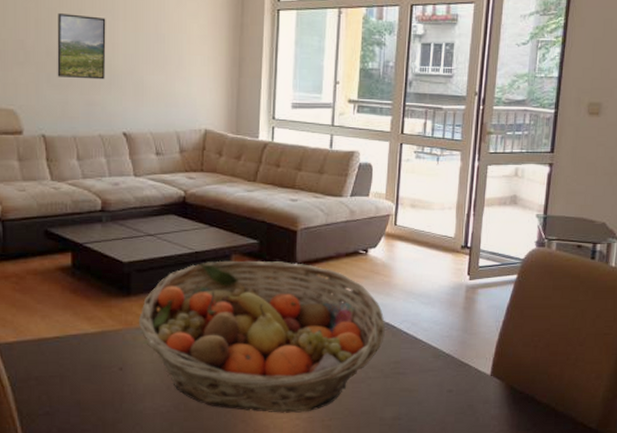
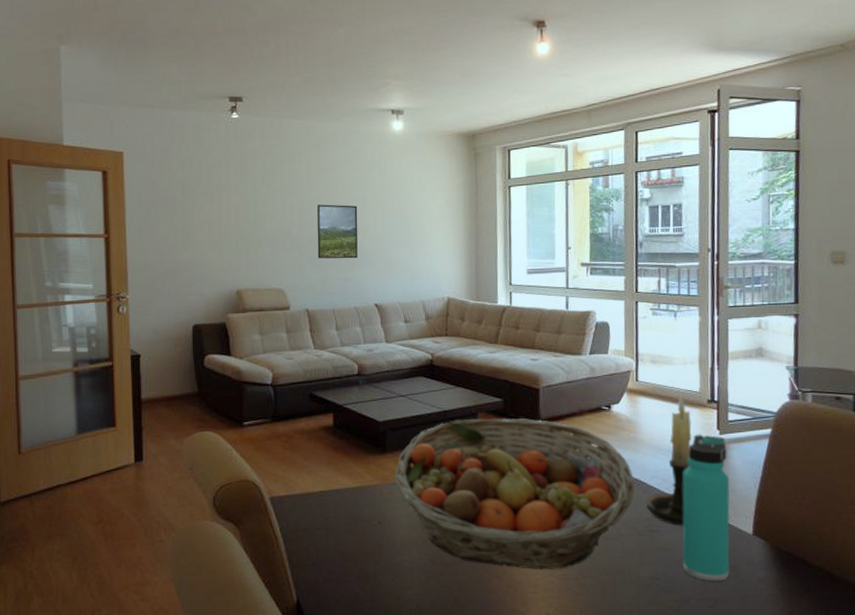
candle holder: none [395,240,444,368] -> present [646,395,692,526]
thermos bottle: none [425,279,475,420] -> present [682,434,730,582]

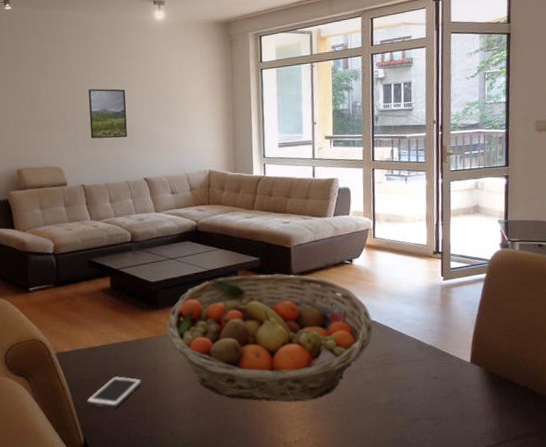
cell phone: none [301,526,365,566] -> present [86,375,142,410]
candle holder: present [646,395,692,526] -> none [383,248,421,359]
thermos bottle: present [682,434,730,582] -> none [413,281,452,403]

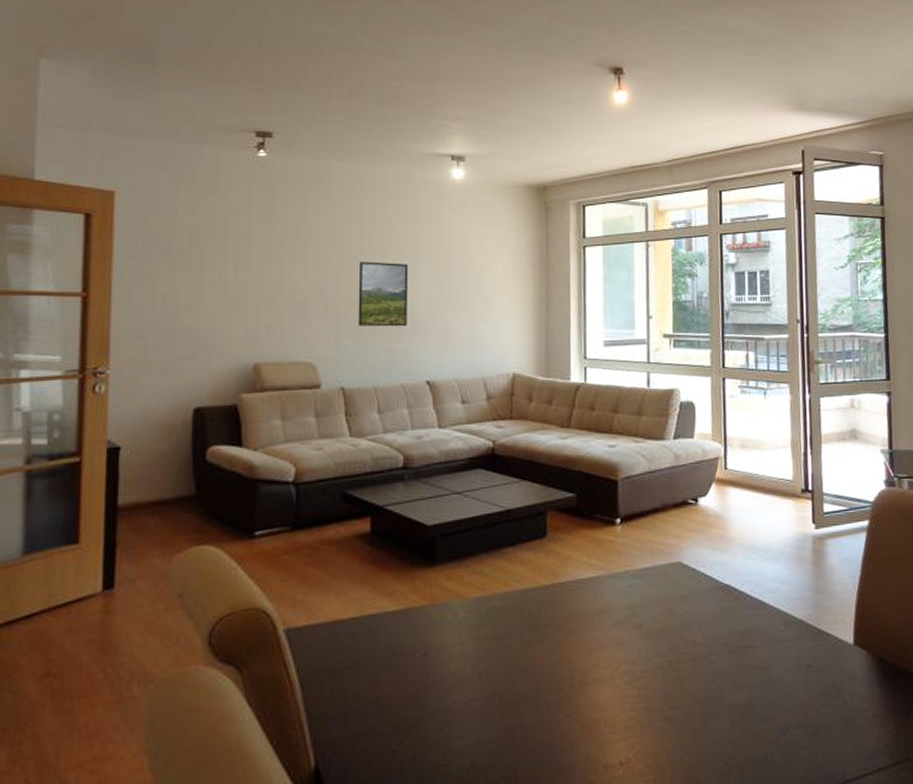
cell phone: present [86,375,142,410] -> none [323,663,406,716]
fruit basket: present [166,274,373,402] -> none [444,516,726,703]

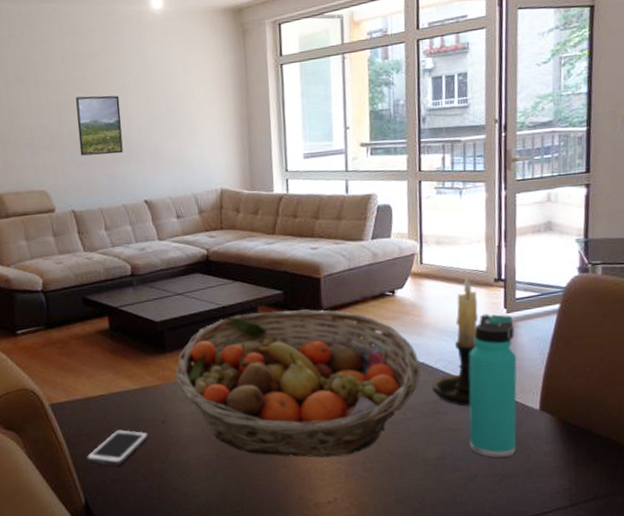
cell phone: none [323,663,406,716] -> present [86,428,149,467]
fruit basket: none [444,516,726,703] -> present [174,309,420,458]
candle holder: none [738,484,787,639] -> present [432,275,479,406]
thermos bottle: none [777,529,831,704] -> present [469,314,517,458]

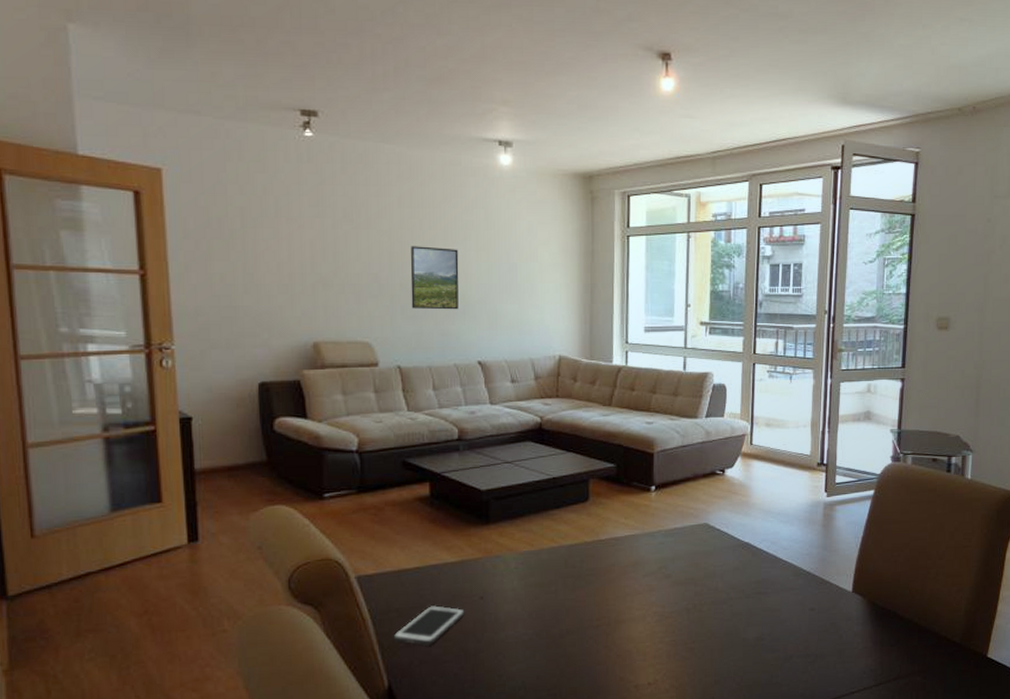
fruit basket: present [174,309,420,458] -> none [497,484,745,637]
candle holder: present [432,275,479,406] -> none [755,458,801,587]
thermos bottle: present [469,314,517,458] -> none [787,497,834,639]

